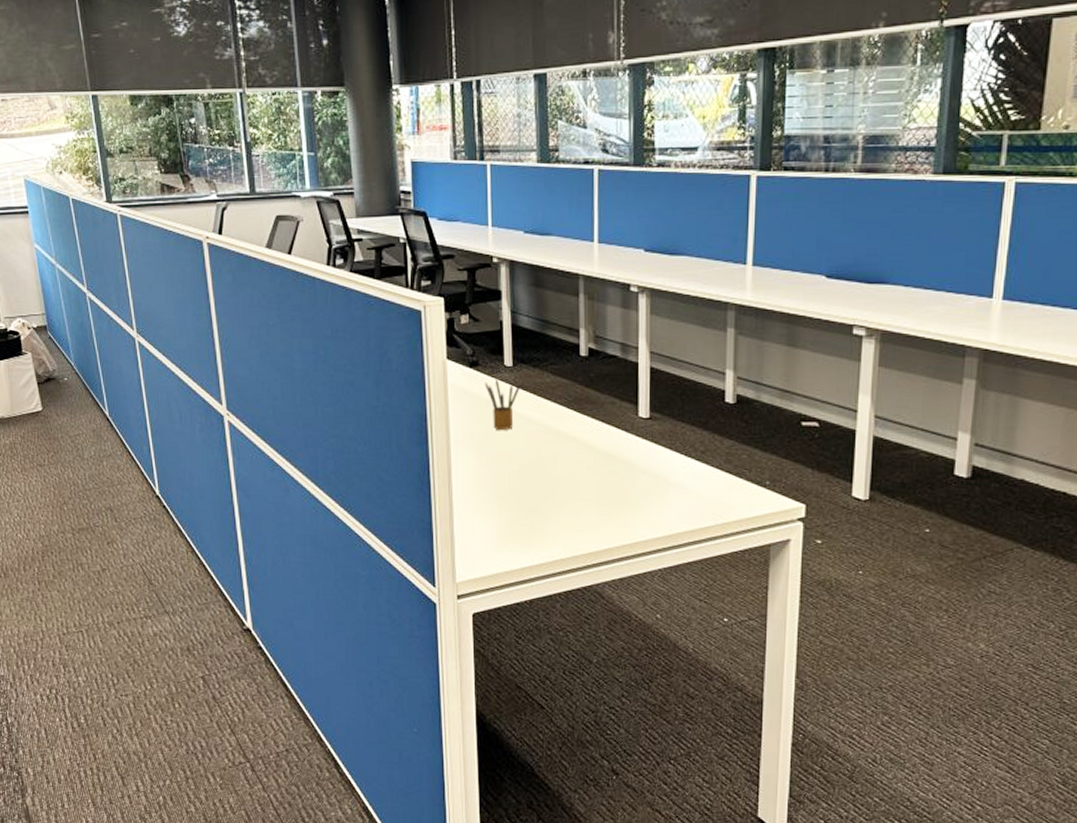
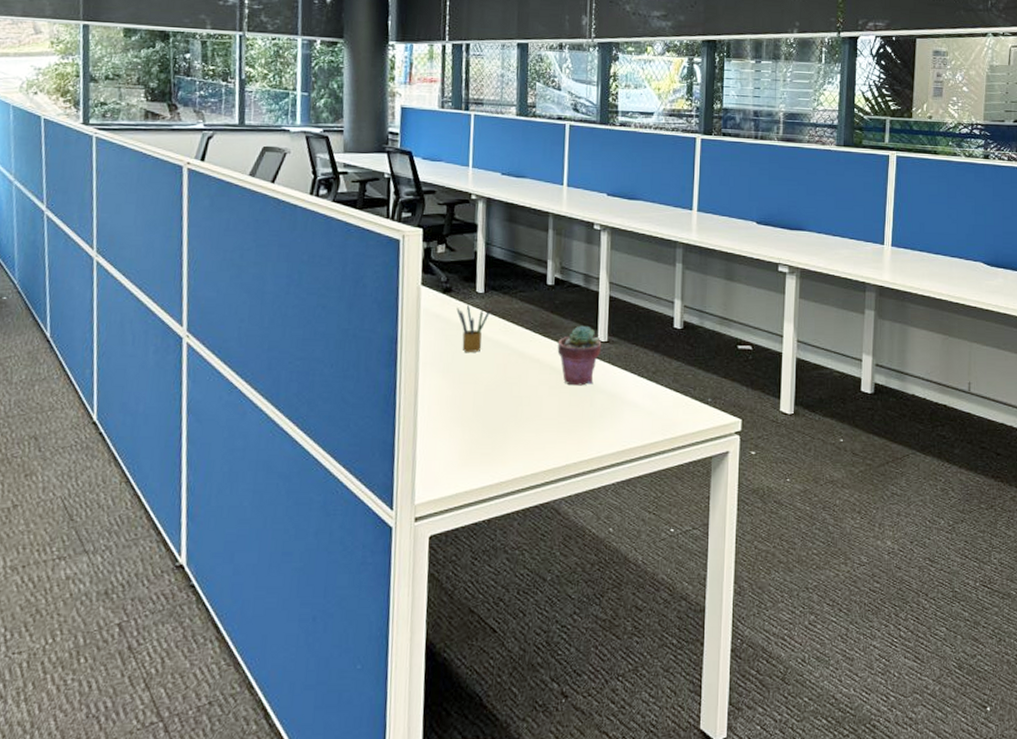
potted succulent: none [594,400,643,466] -> present [557,325,602,386]

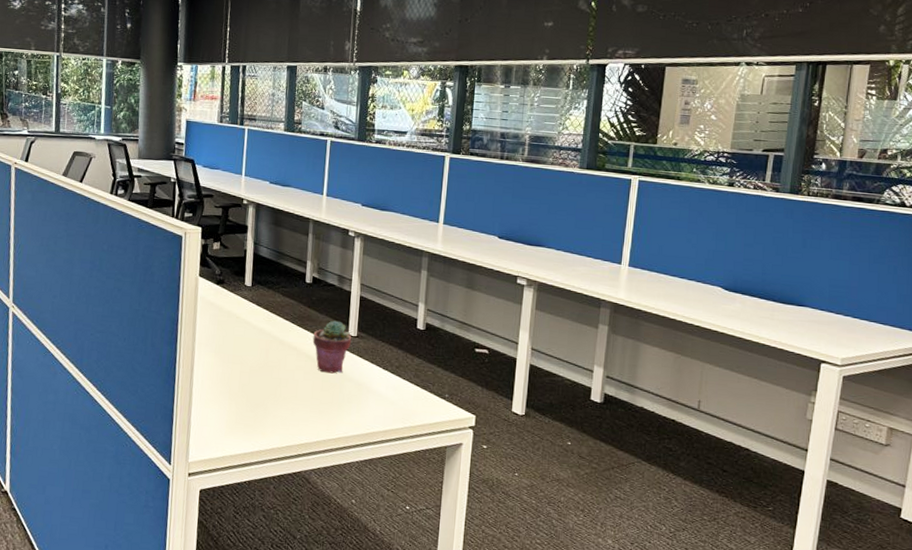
pencil box: present [456,304,491,352] -> none [227,295,257,337]

